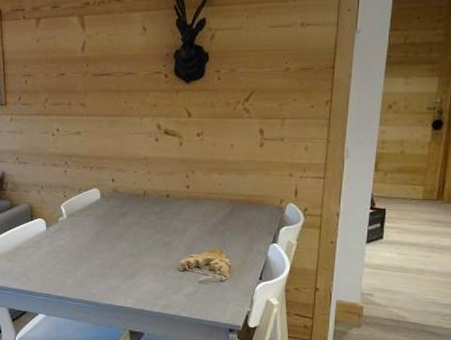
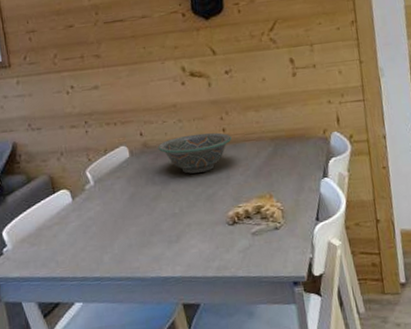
decorative bowl: none [126,187,194,222] -> present [158,132,232,174]

